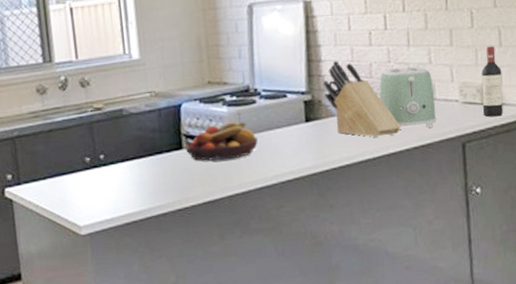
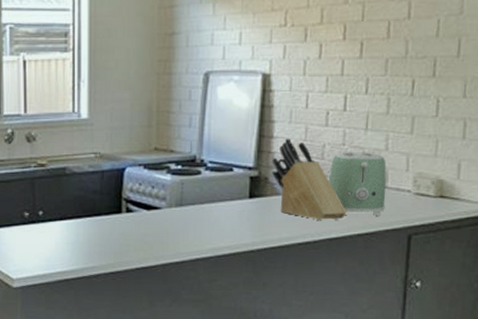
fruit bowl: present [184,120,258,161] -> none [124,190,198,228]
wine bottle: present [481,46,504,117] -> none [434,138,461,211]

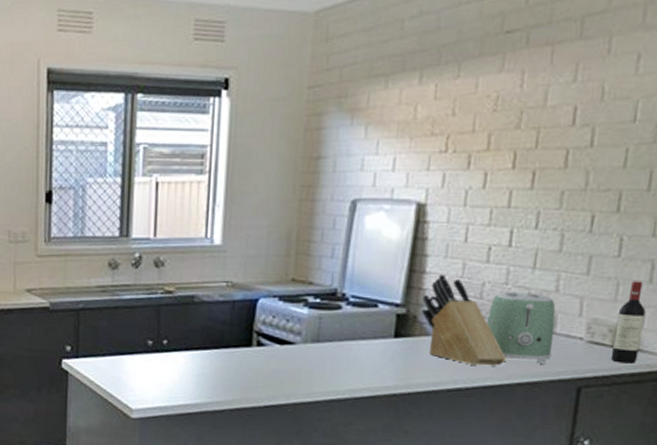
wine bottle: none [434,138,461,211] -> present [610,281,646,364]

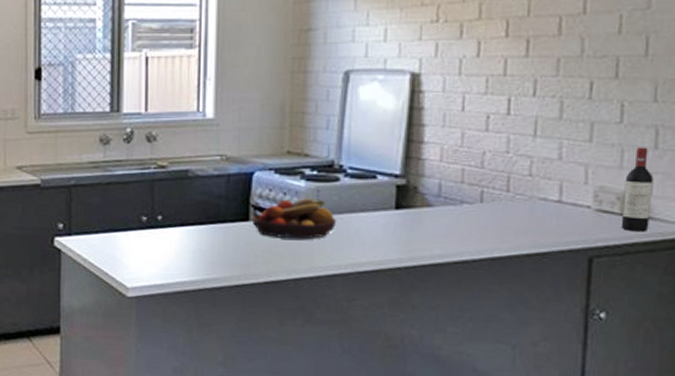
fruit bowl: none [254,324,336,366] -> present [251,197,336,239]
knife block: present [421,275,507,367] -> none [421,144,513,238]
toaster: present [486,292,556,364] -> none [489,161,561,234]

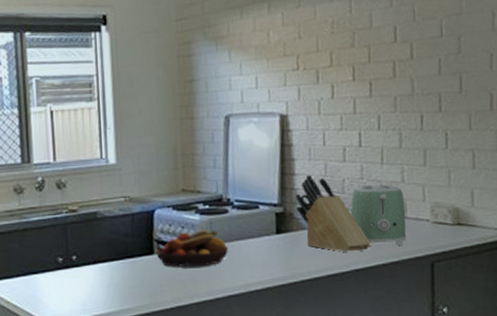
knife block: none [421,144,513,238] -> present [295,175,371,253]
toaster: none [489,161,561,234] -> present [350,185,407,245]
wine bottle: present [621,147,654,232] -> none [453,168,475,238]

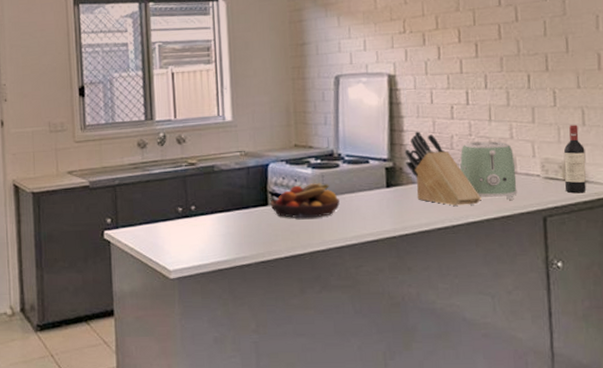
wine bottle: none [453,168,475,238] -> present [563,125,587,194]

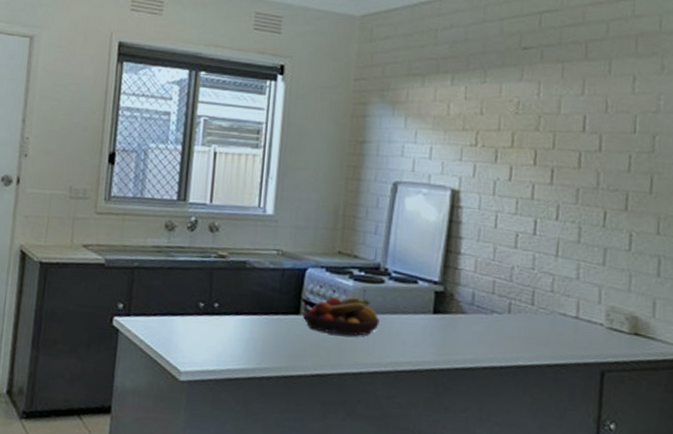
knife block: present [404,132,481,207] -> none [457,256,536,347]
toaster: present [459,141,518,200] -> none [516,276,578,347]
wine bottle: present [563,125,587,194] -> none [628,273,656,351]

